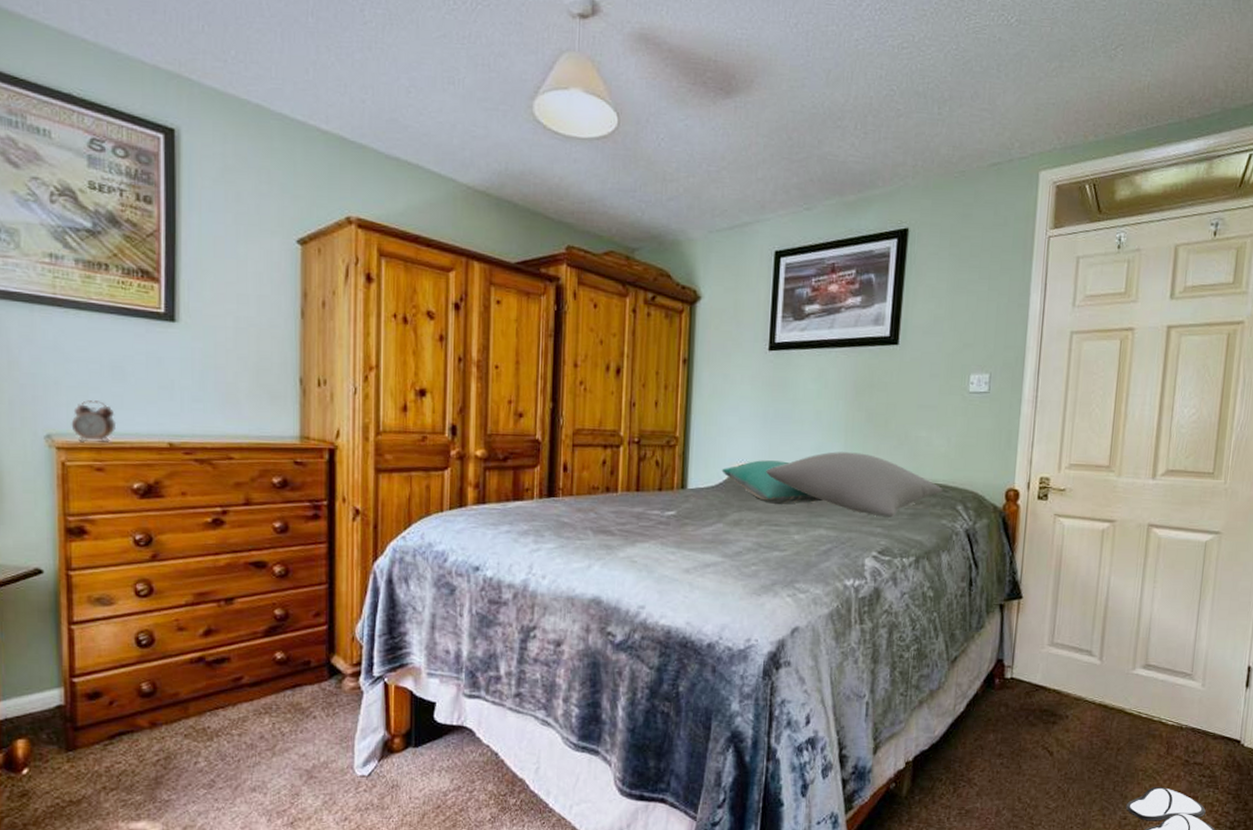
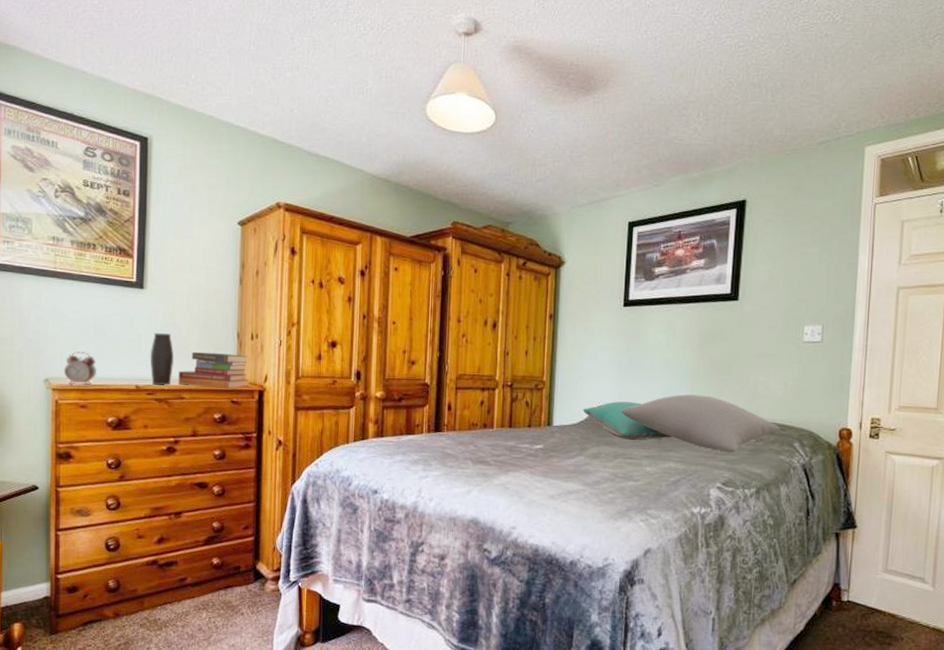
vase: none [186,377,219,444] -> present [150,332,174,386]
books: none [224,401,317,448] -> present [178,351,250,389]

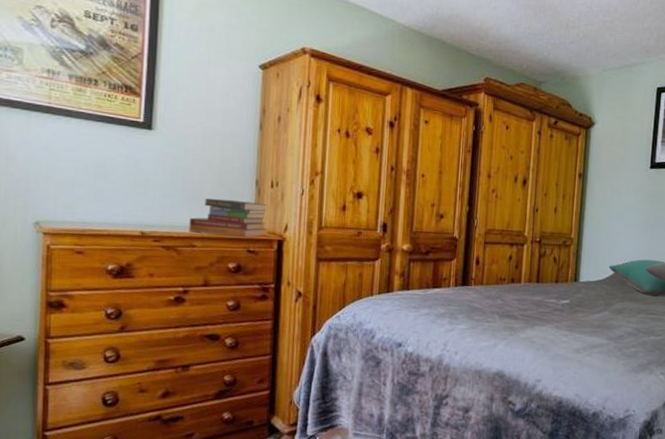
alarm clock: present [63,351,97,385] -> none [57,193,97,230]
vase: present [150,332,174,386] -> none [157,177,185,233]

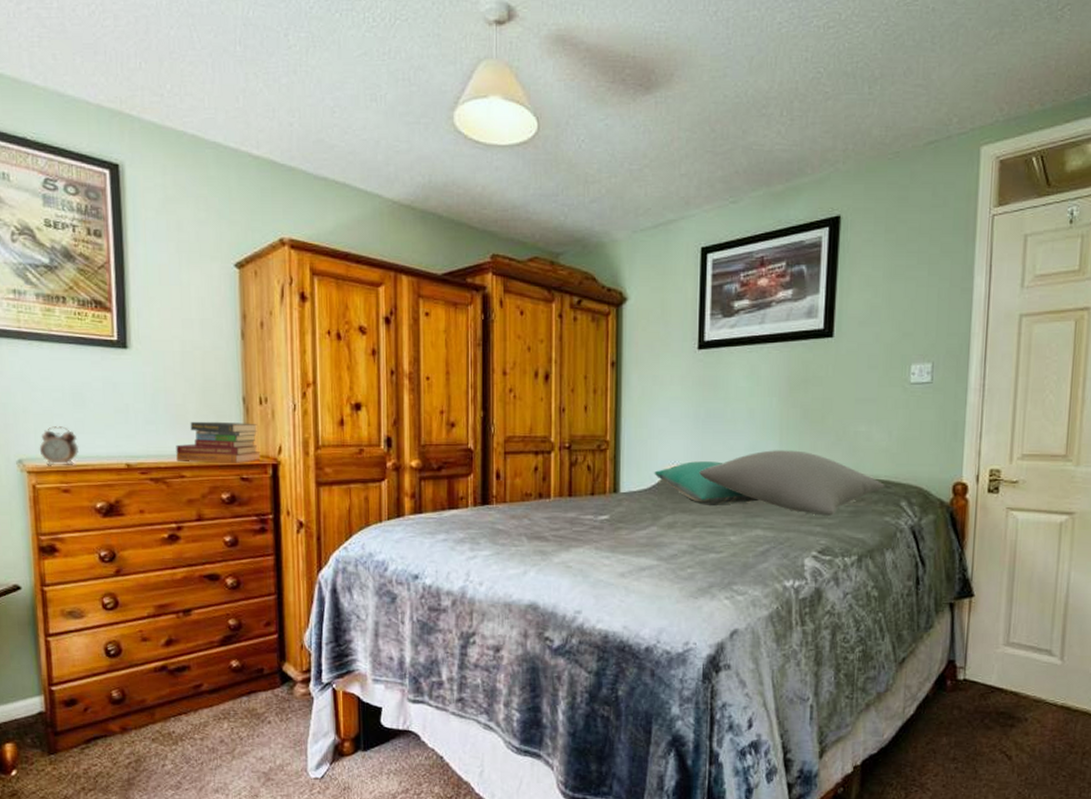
alarm clock: none [57,193,97,230] -> present [39,426,79,465]

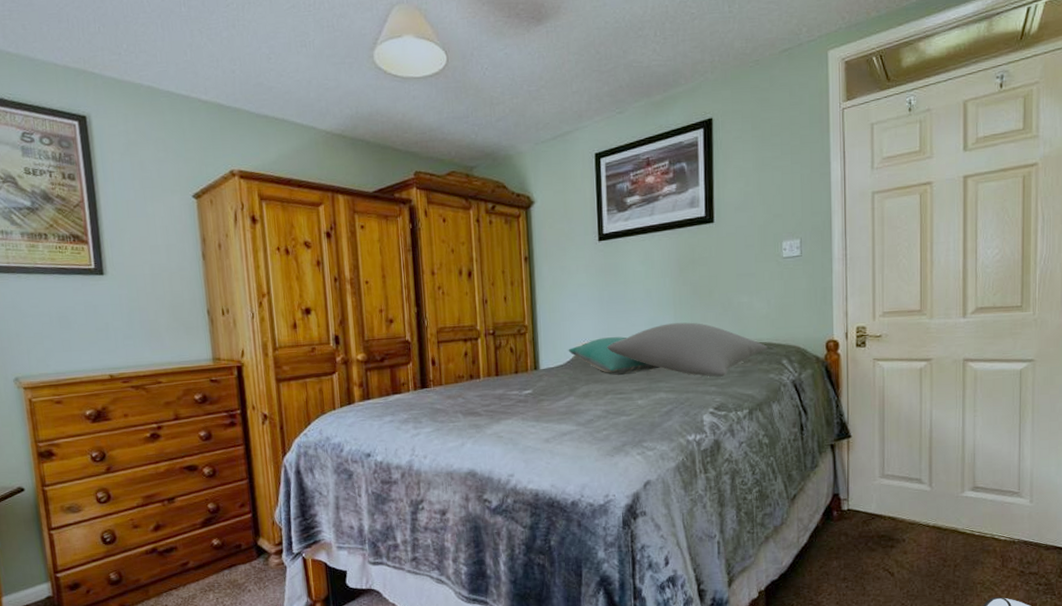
alarm clock: present [39,426,79,465] -> none [32,346,68,381]
books: present [176,421,261,464] -> none [152,332,227,370]

